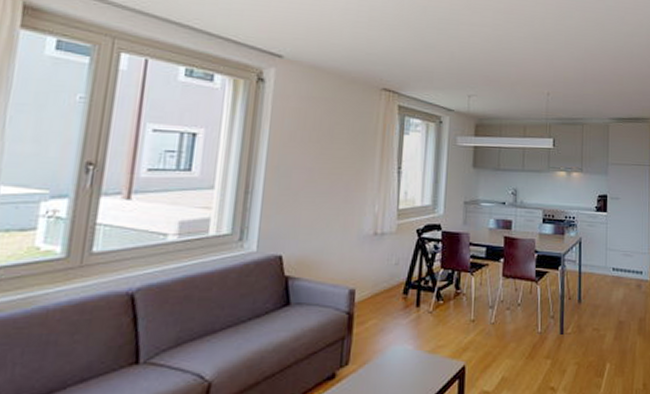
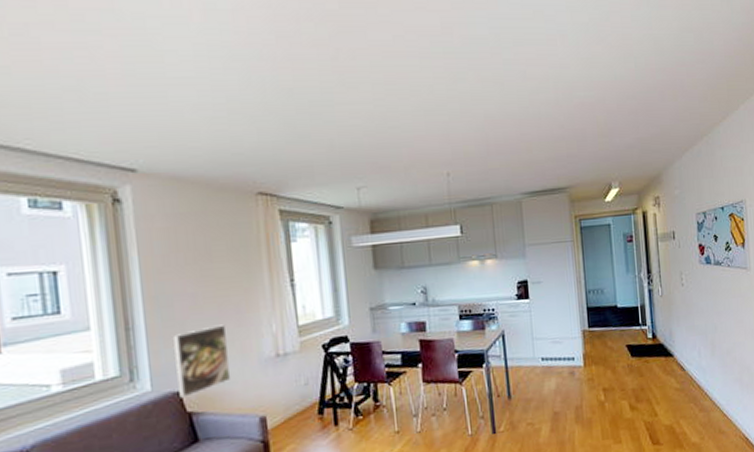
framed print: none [280,199,335,262] -> present [173,324,231,398]

